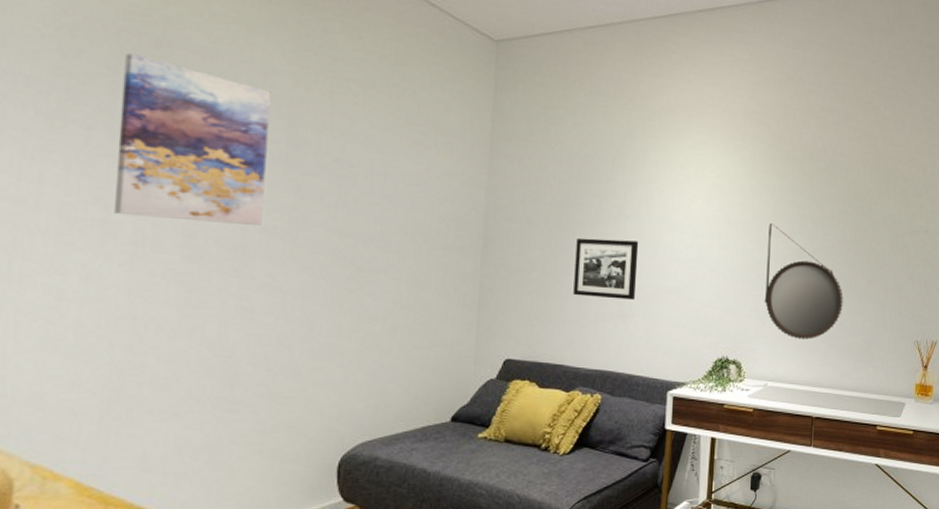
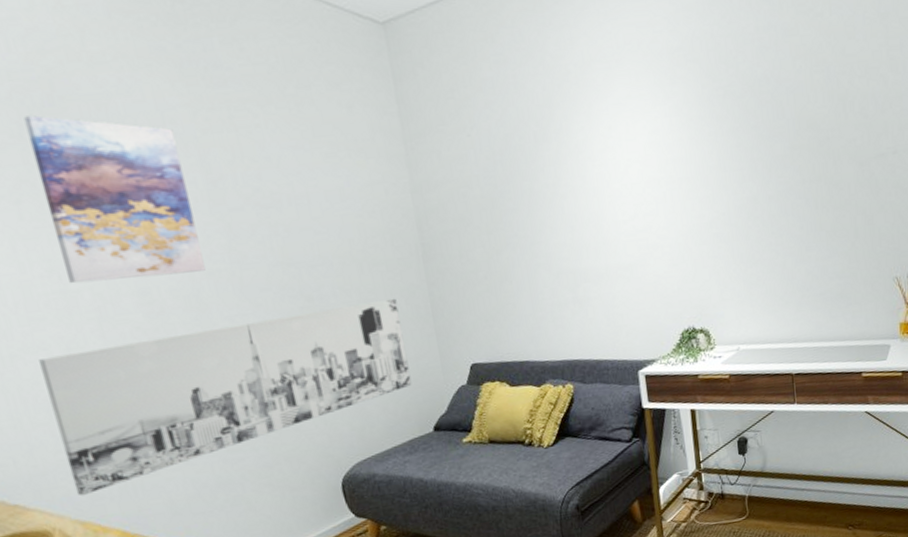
wall art: none [39,282,446,436] -> present [39,298,412,496]
picture frame: present [573,238,639,300] -> none [515,220,587,289]
home mirror: present [764,223,843,340] -> none [716,175,810,296]

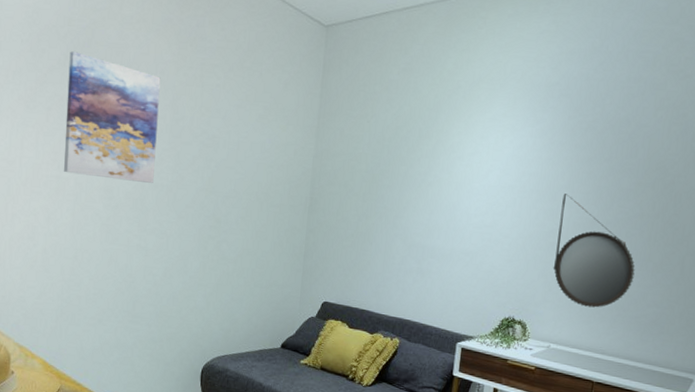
wall art: present [39,298,412,496] -> none [23,220,280,327]
home mirror: none [716,175,810,296] -> present [553,193,635,308]

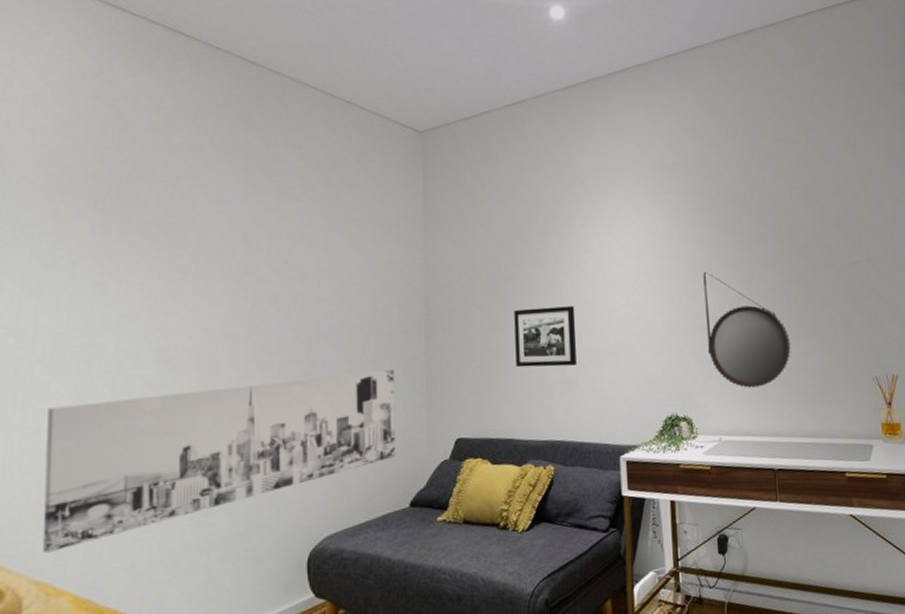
wall art: none [23,220,280,327] -> present [42,369,396,554]
wall art: present [64,51,161,183] -> none [98,191,226,338]
picture frame: none [380,202,439,259] -> present [514,306,577,368]

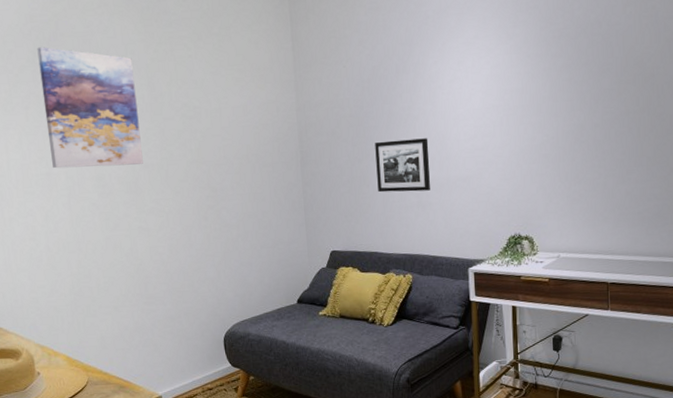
wall art: present [42,369,396,554] -> none [27,193,284,327]
wall art: none [98,191,226,338] -> present [37,47,143,169]
home mirror: present [703,272,791,388] -> none [548,104,630,212]

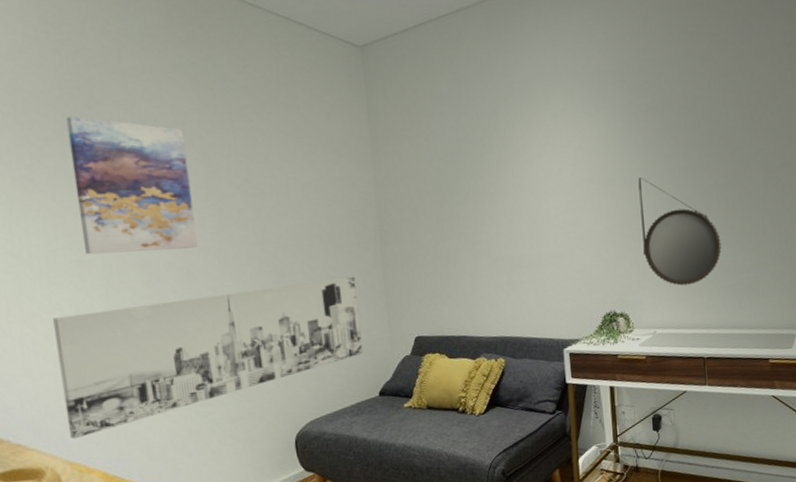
wall art: none [27,193,284,327] -> present [53,276,363,439]
picture frame: present [375,138,430,193] -> none [461,214,521,272]
home mirror: none [548,104,630,212] -> present [638,177,722,286]

